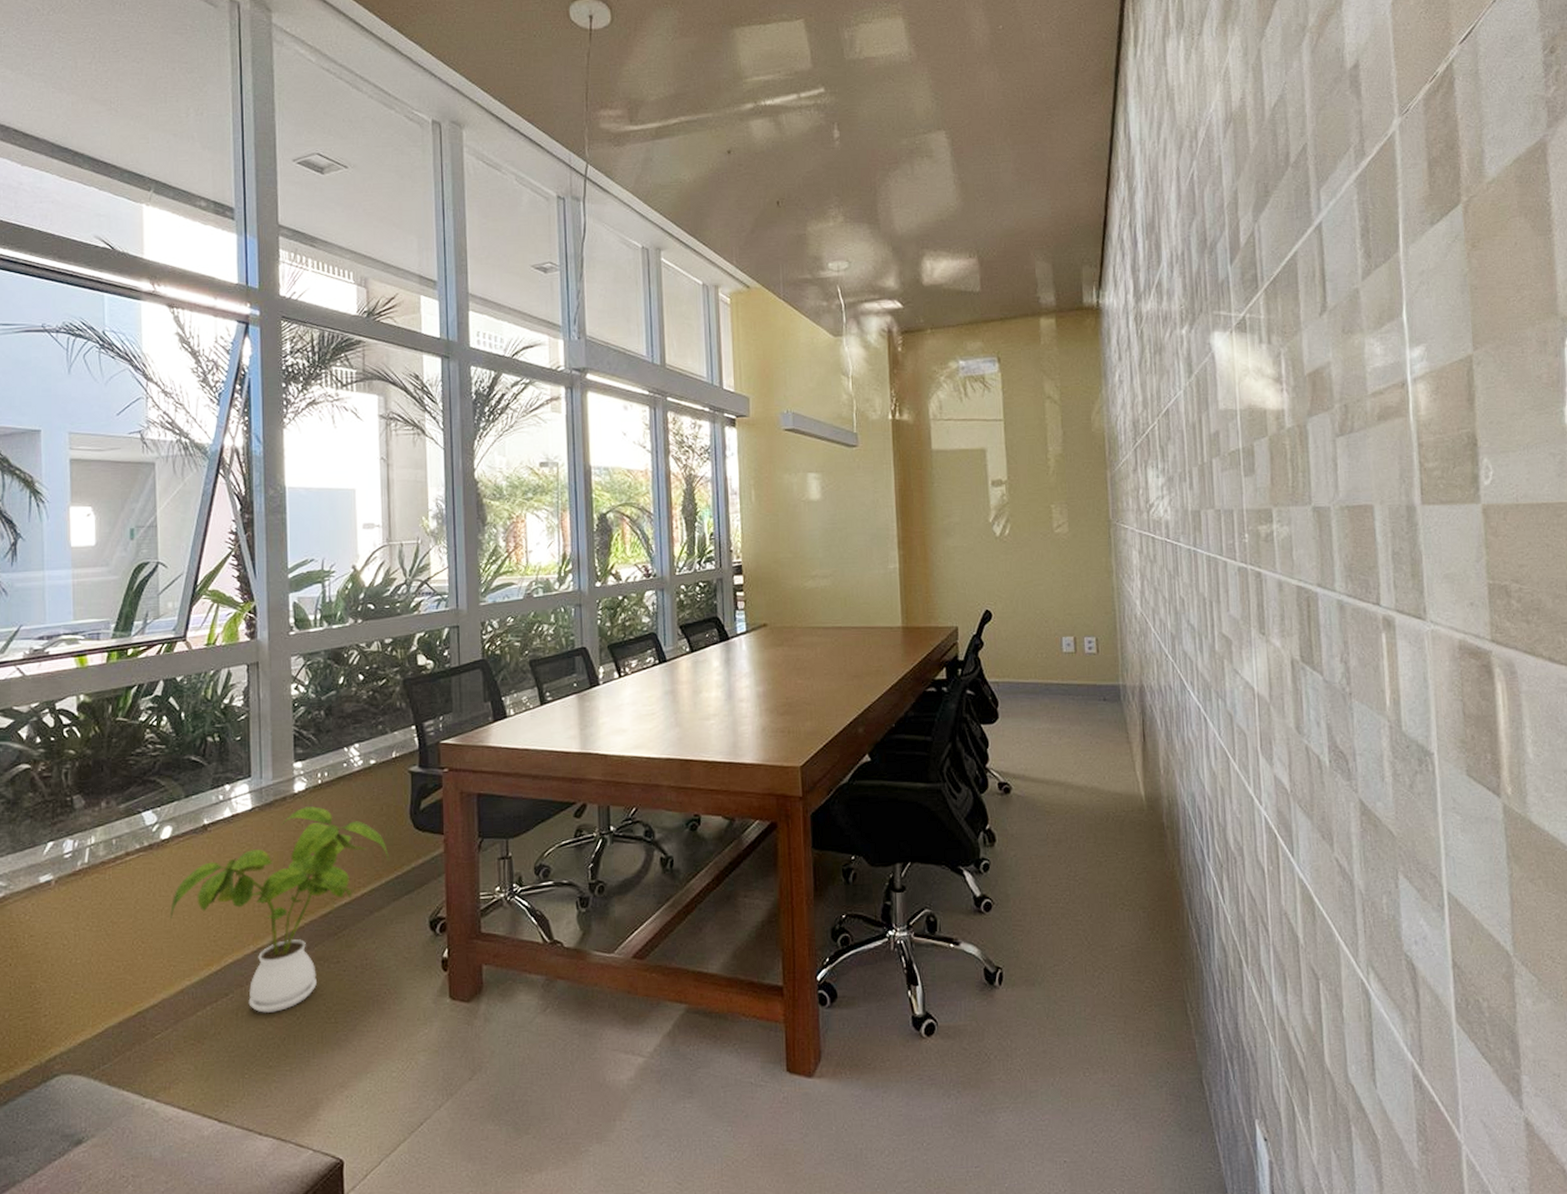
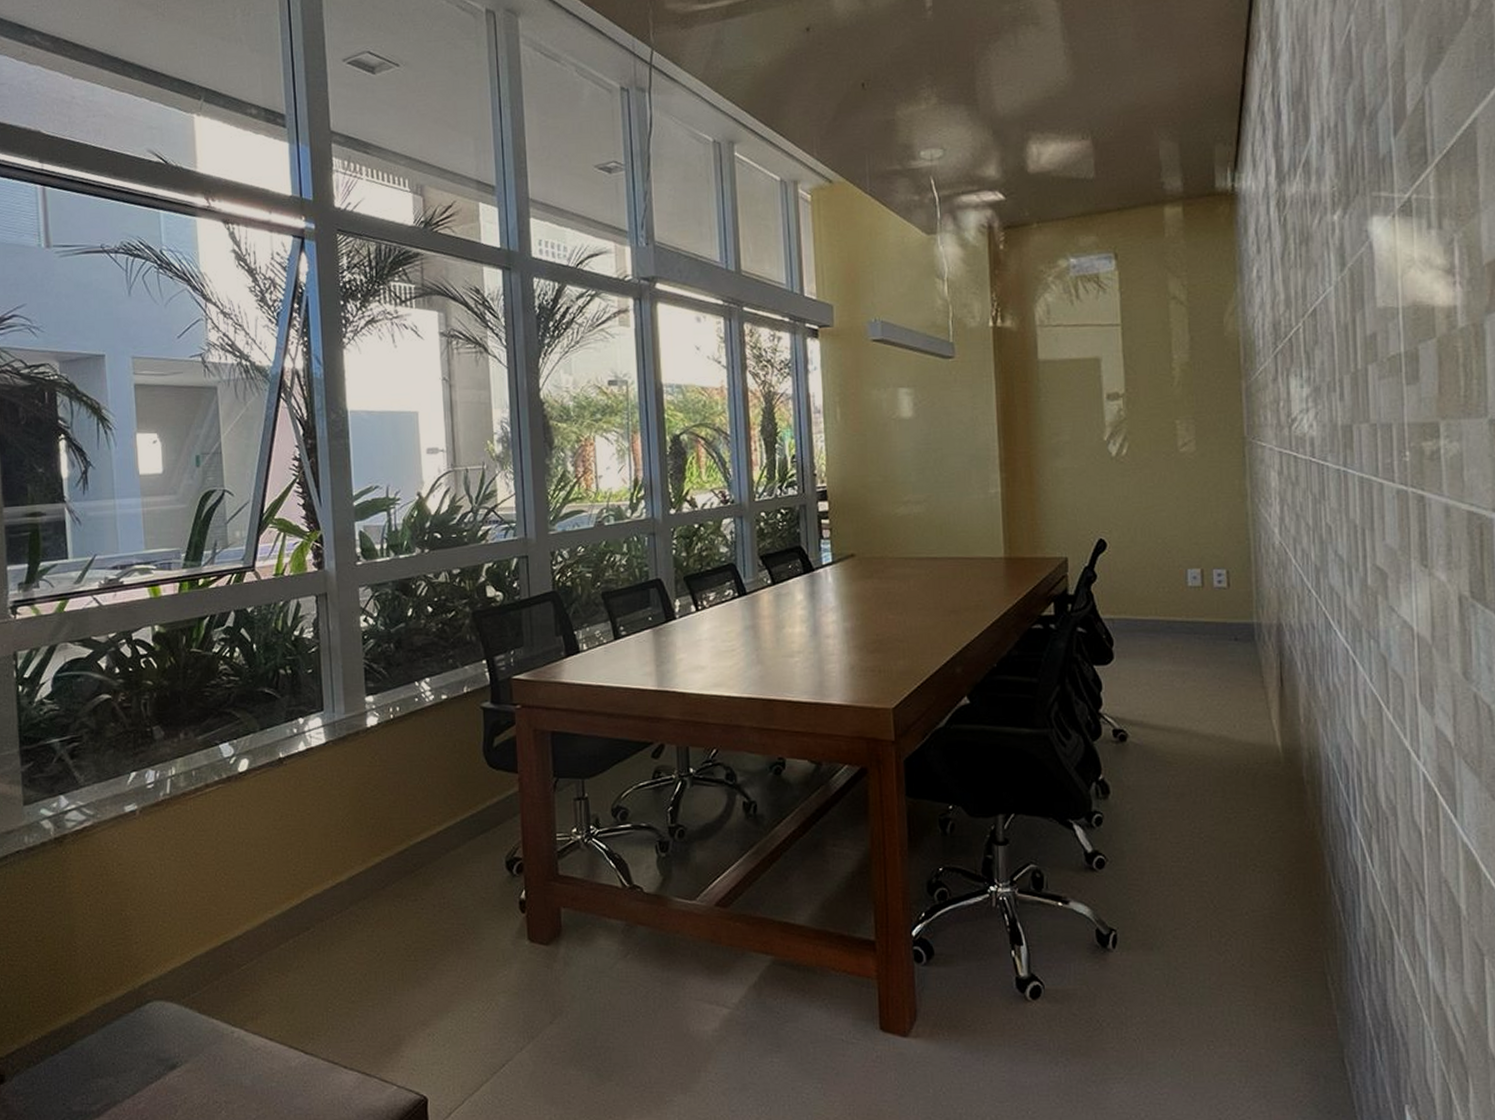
house plant: present [170,806,390,1013] -> none [250,742,465,948]

